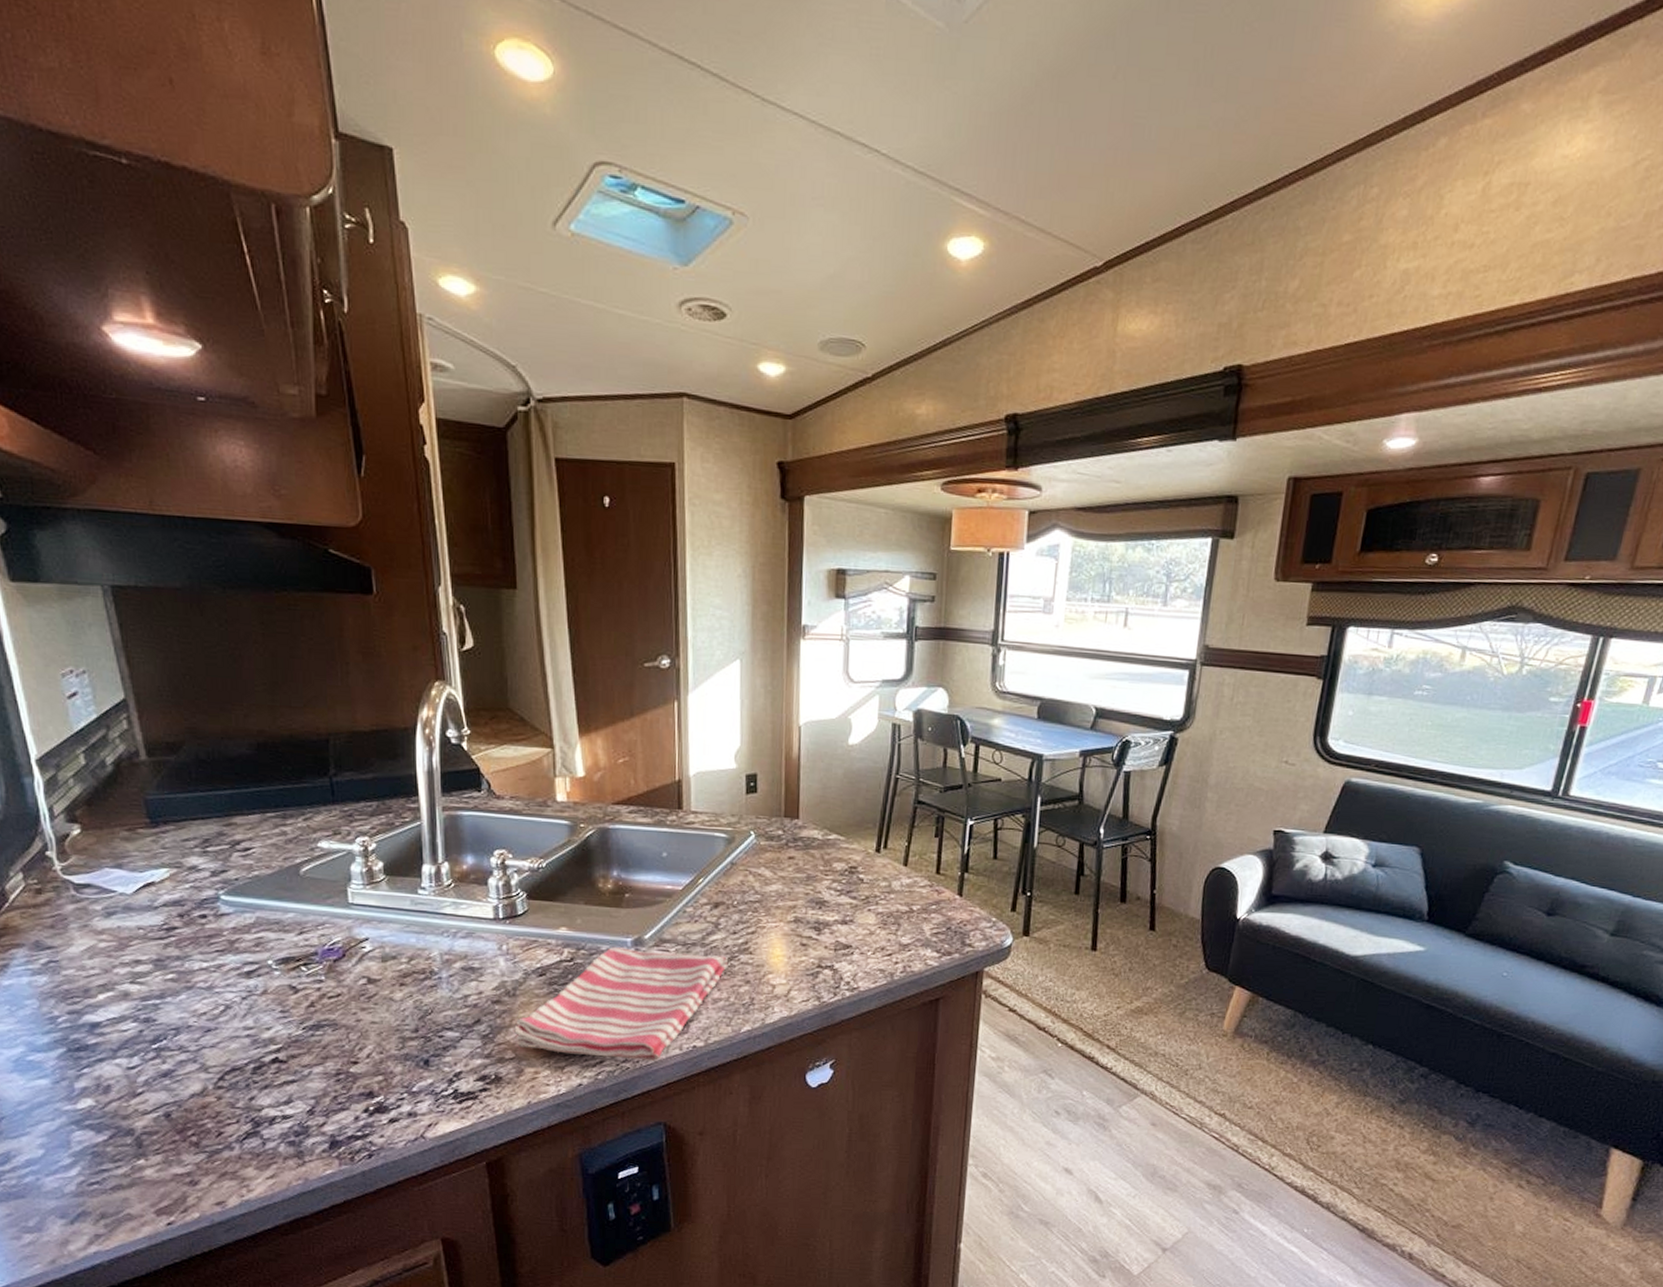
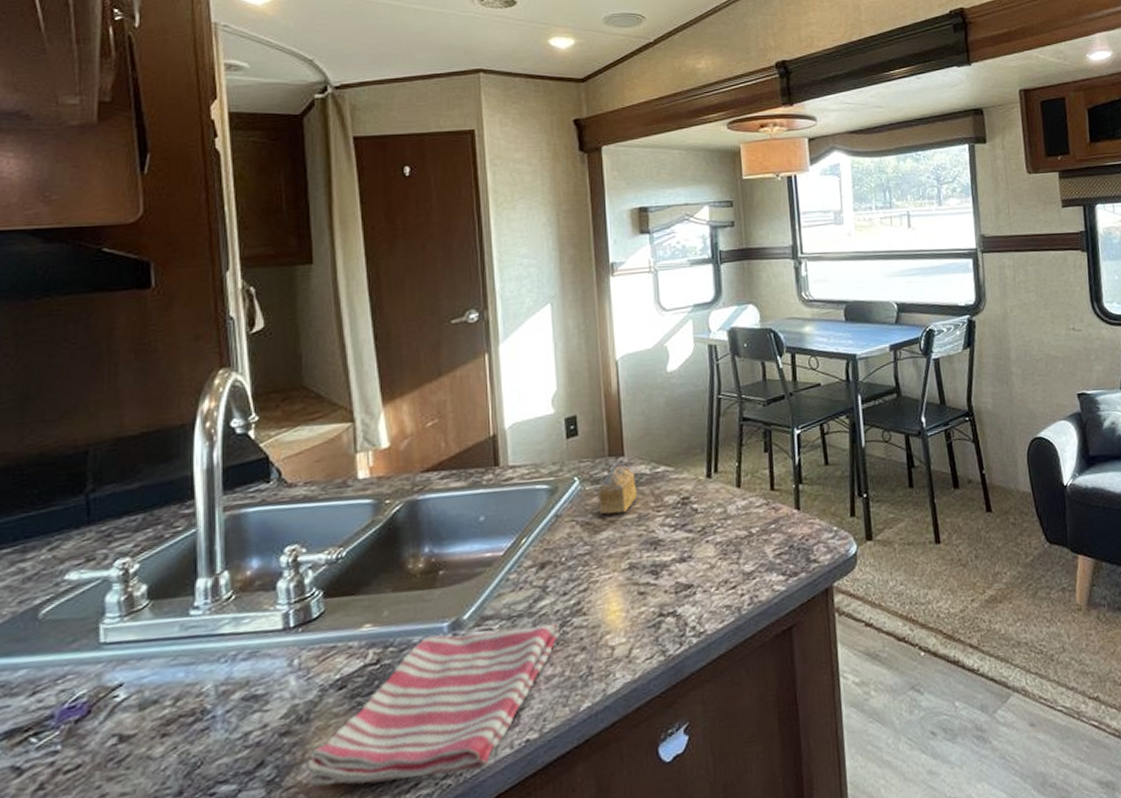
cake slice: none [771,826,808,871] -> present [598,465,637,515]

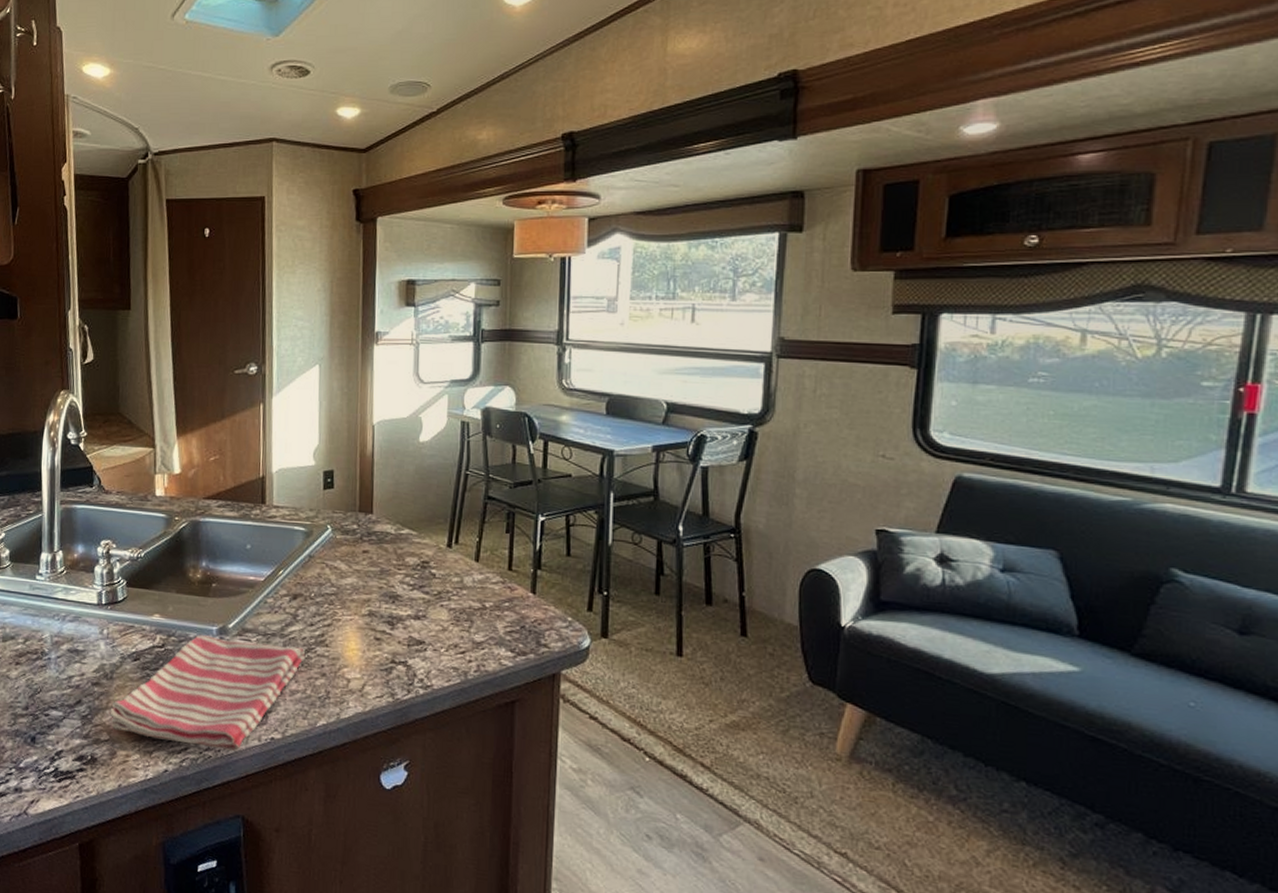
cake slice: present [598,465,637,515] -> none [346,521,382,565]

